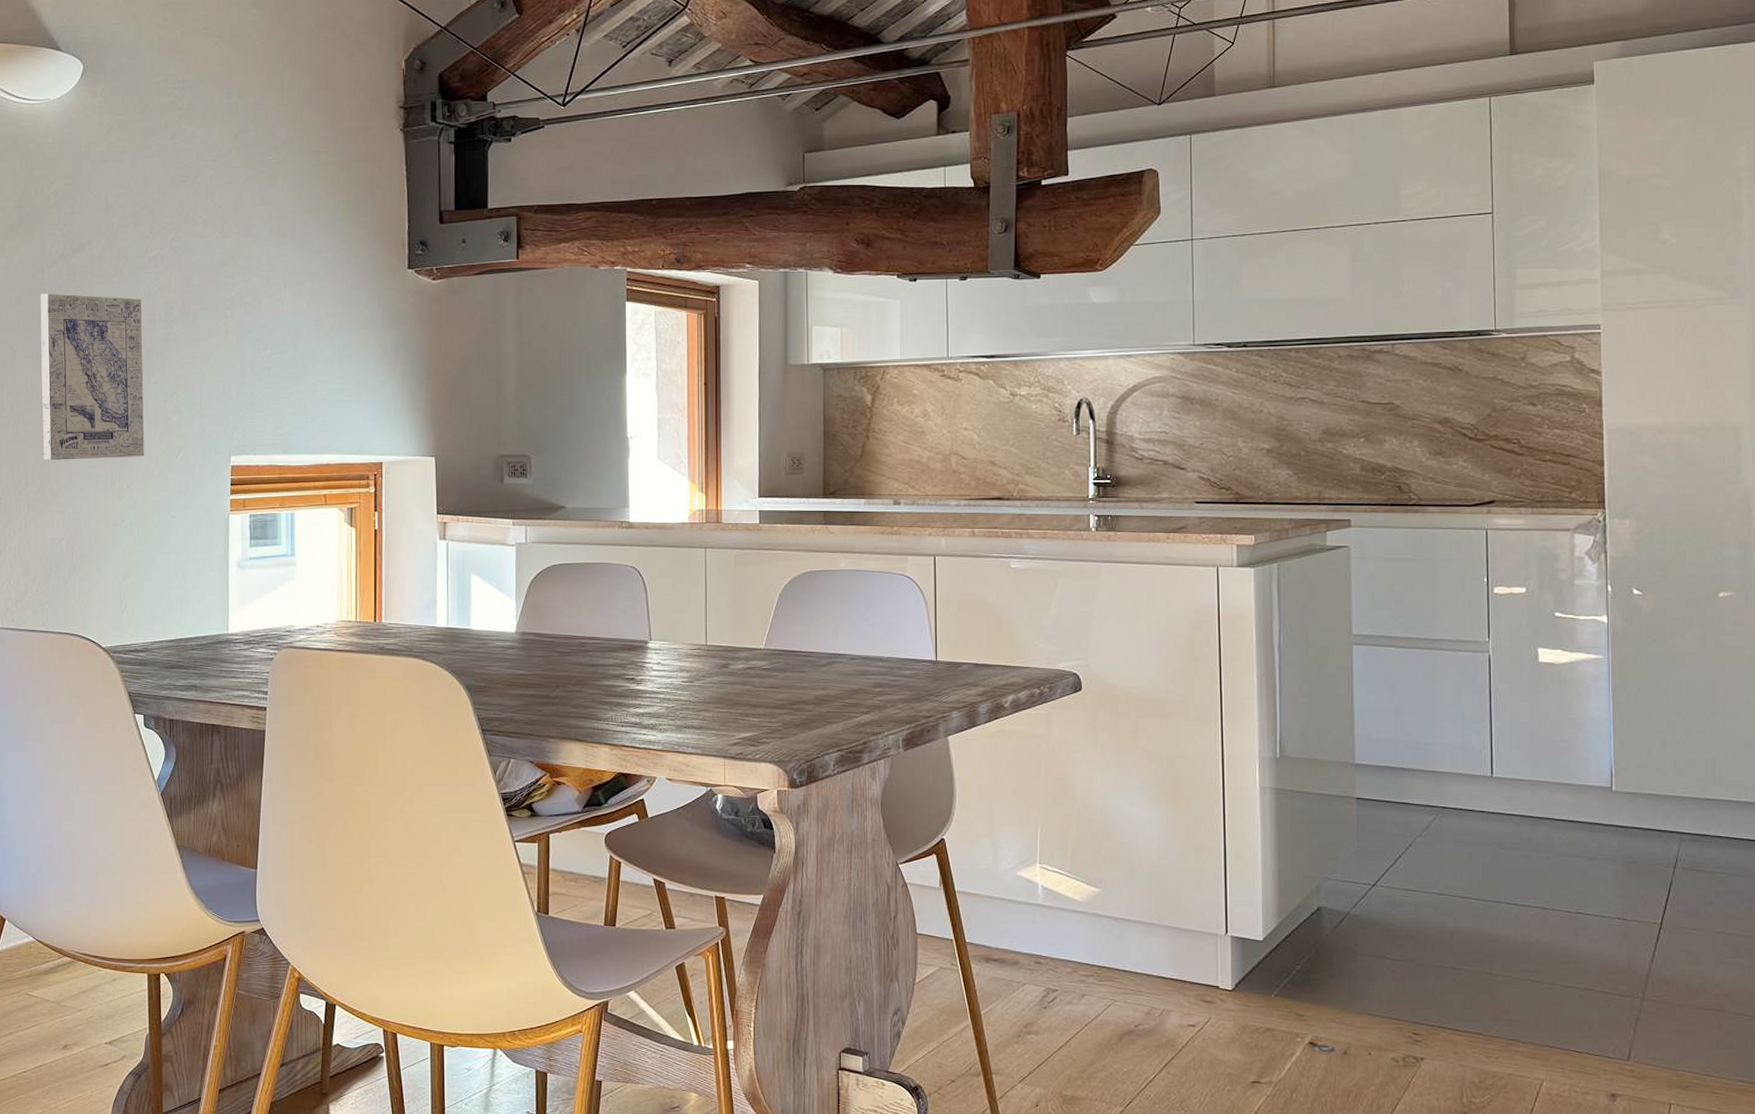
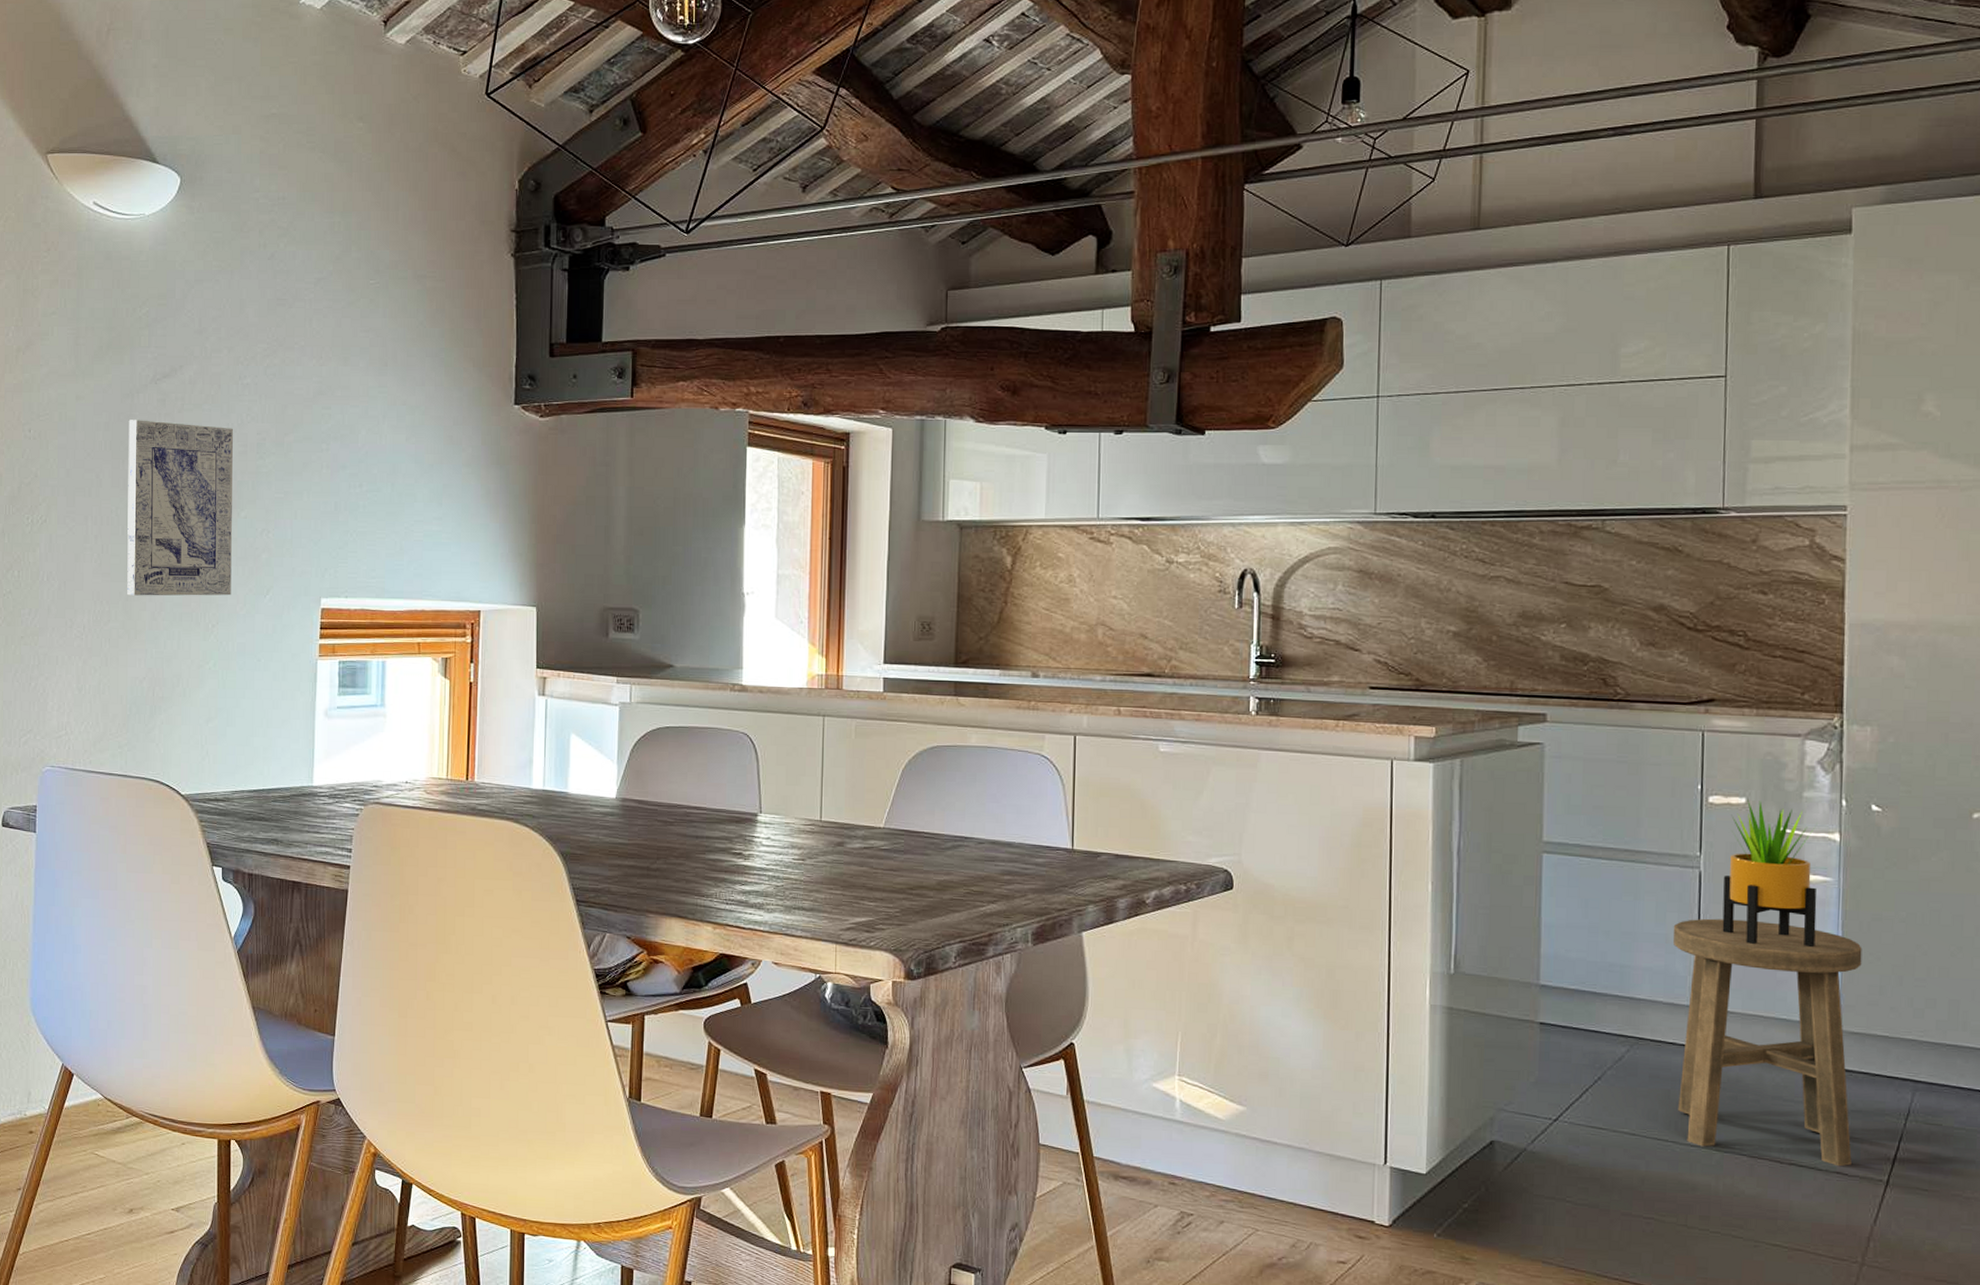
stool: none [1468,697,1631,913] -> present [1673,918,1862,1167]
potted plant: none [1510,589,1591,719] -> present [1722,799,1817,948]

